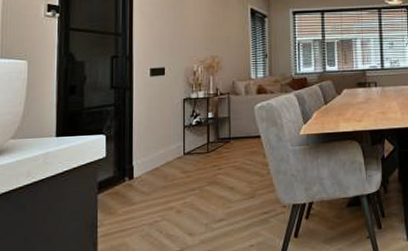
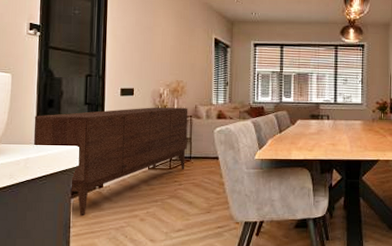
sideboard: none [53,84,226,214] -> present [33,107,188,217]

